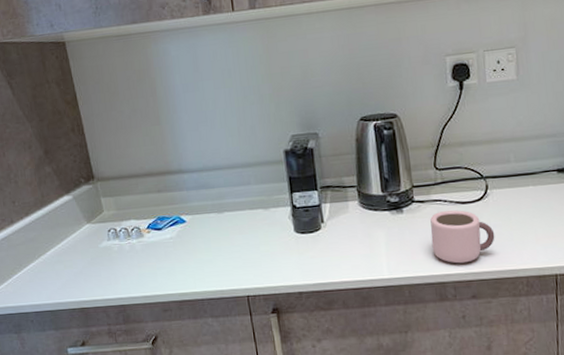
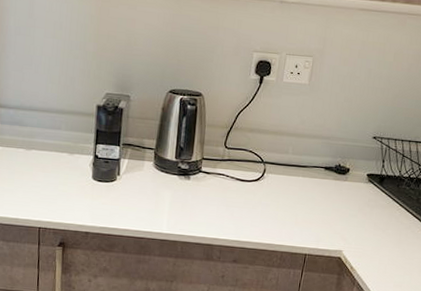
mug: present [430,210,495,264] -> none [208,184,263,232]

